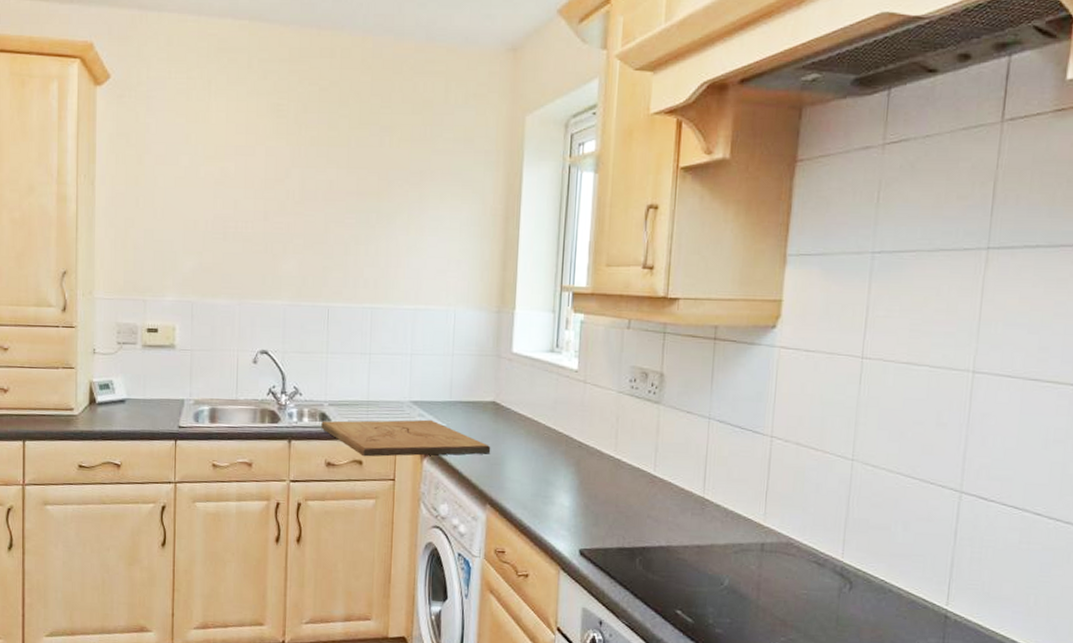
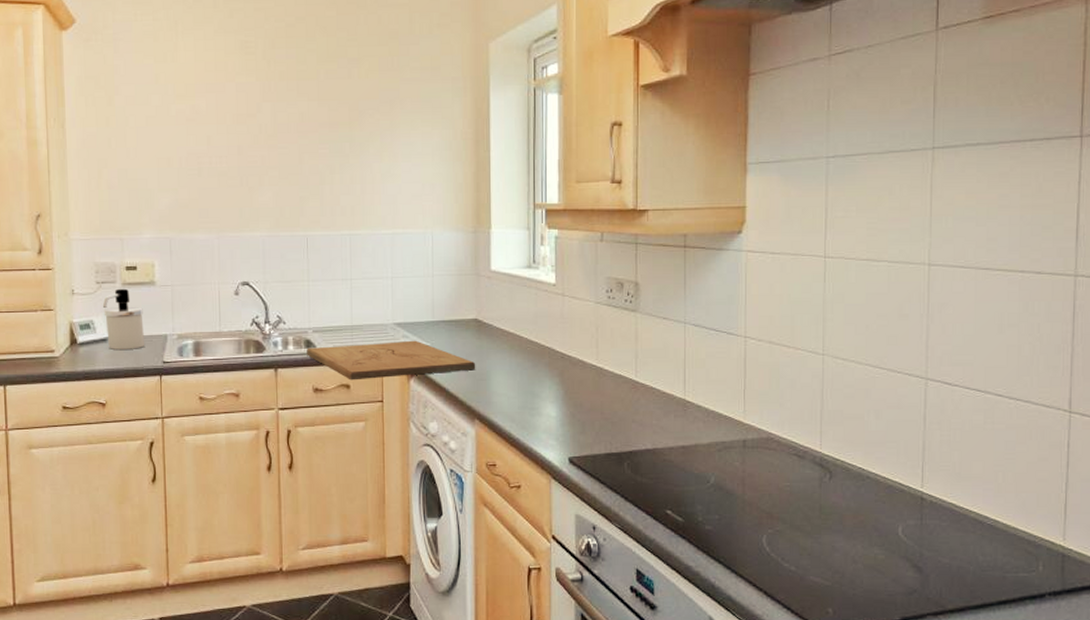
soap dispenser: none [122,350,162,412] -> present [102,288,145,350]

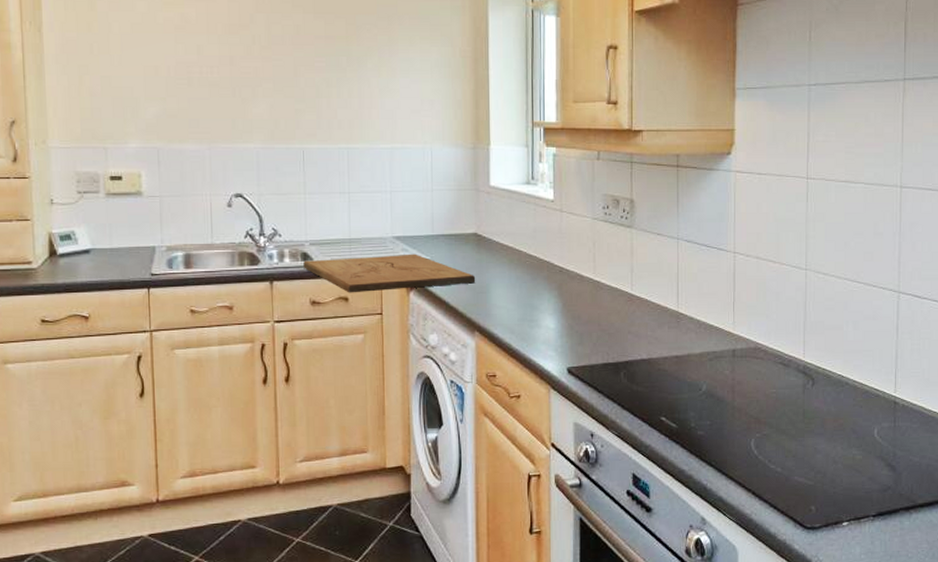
soap dispenser: present [102,288,145,350] -> none [84,198,132,261]

